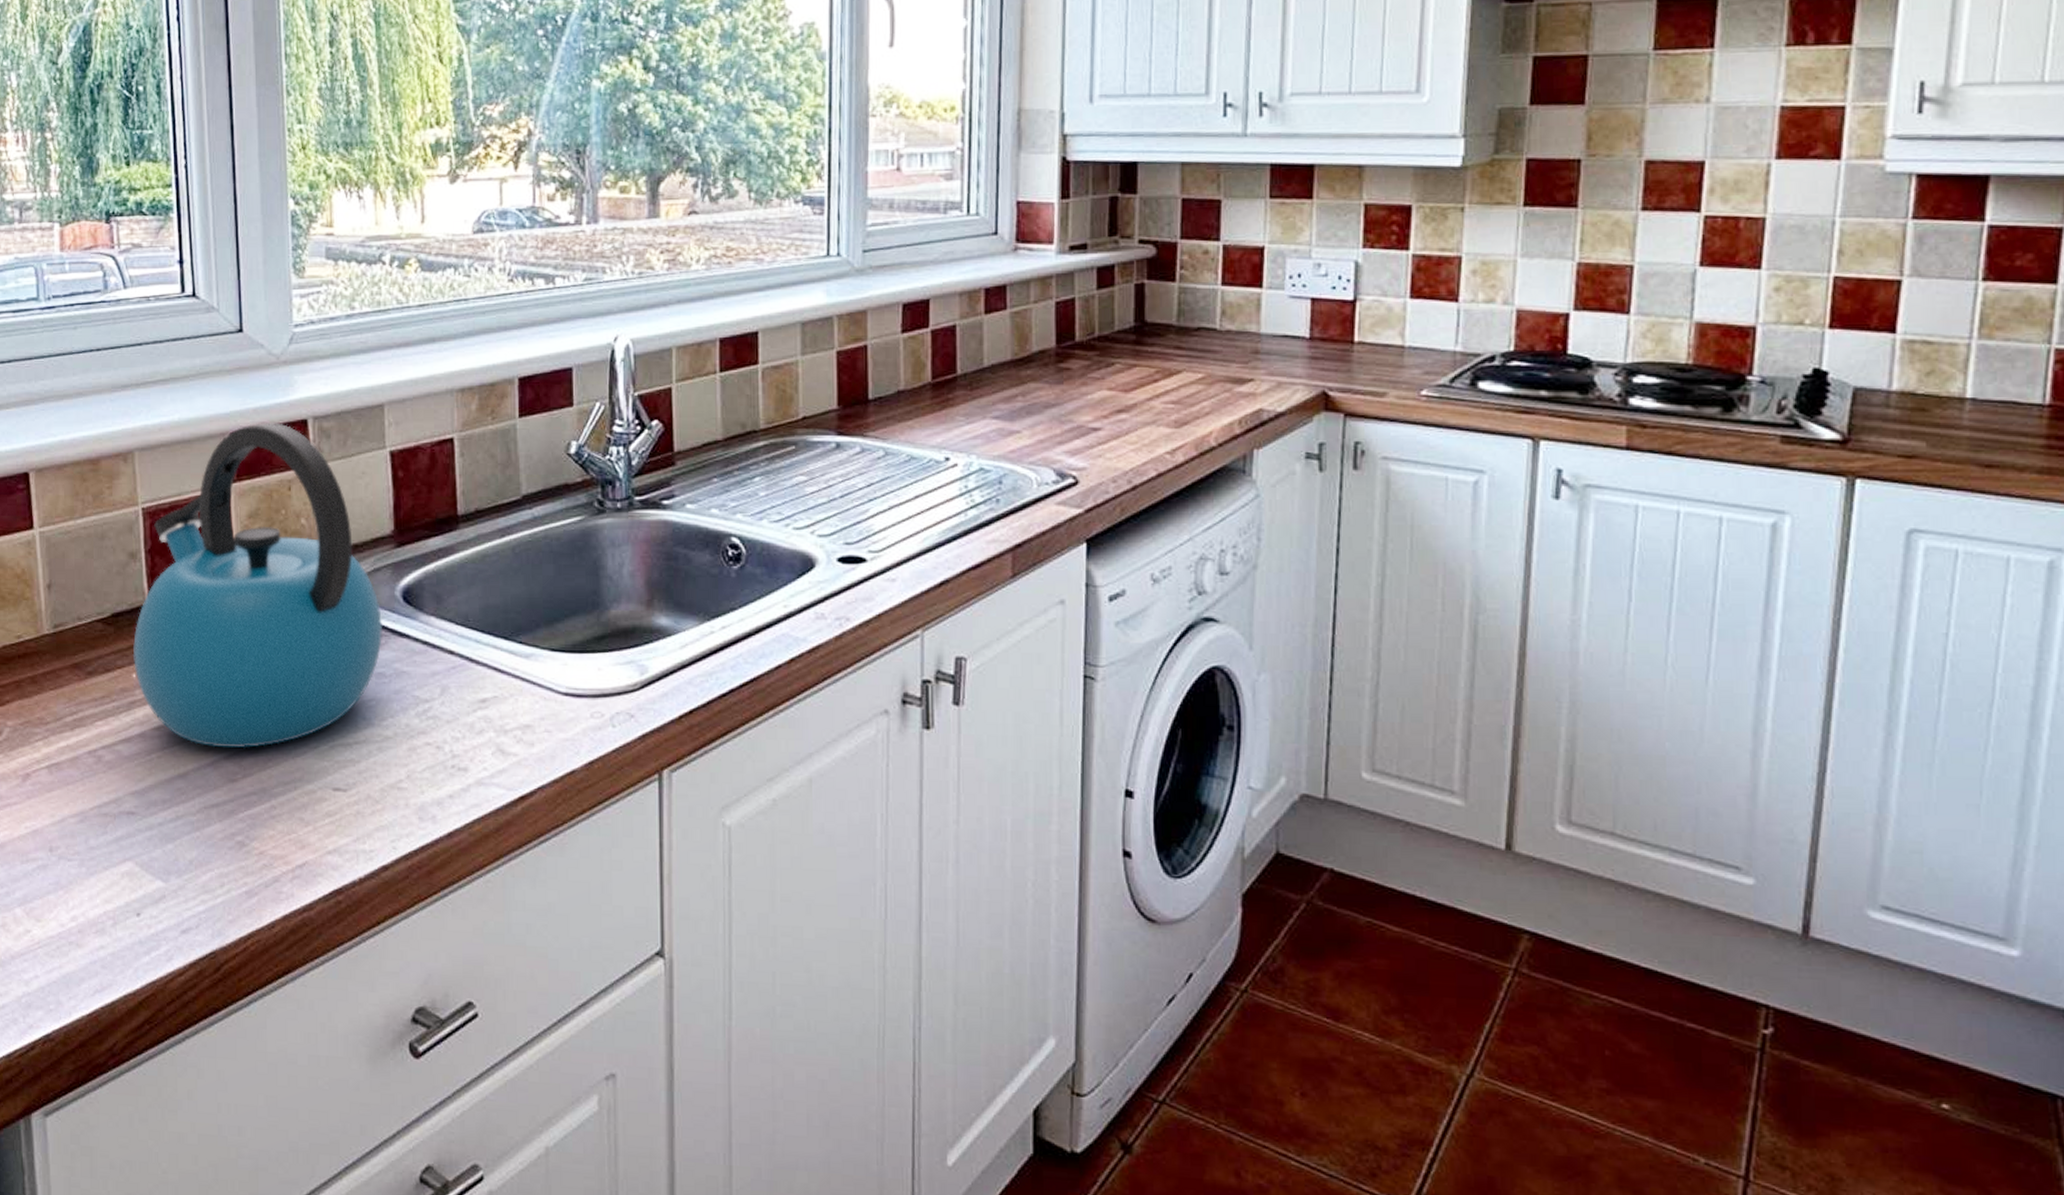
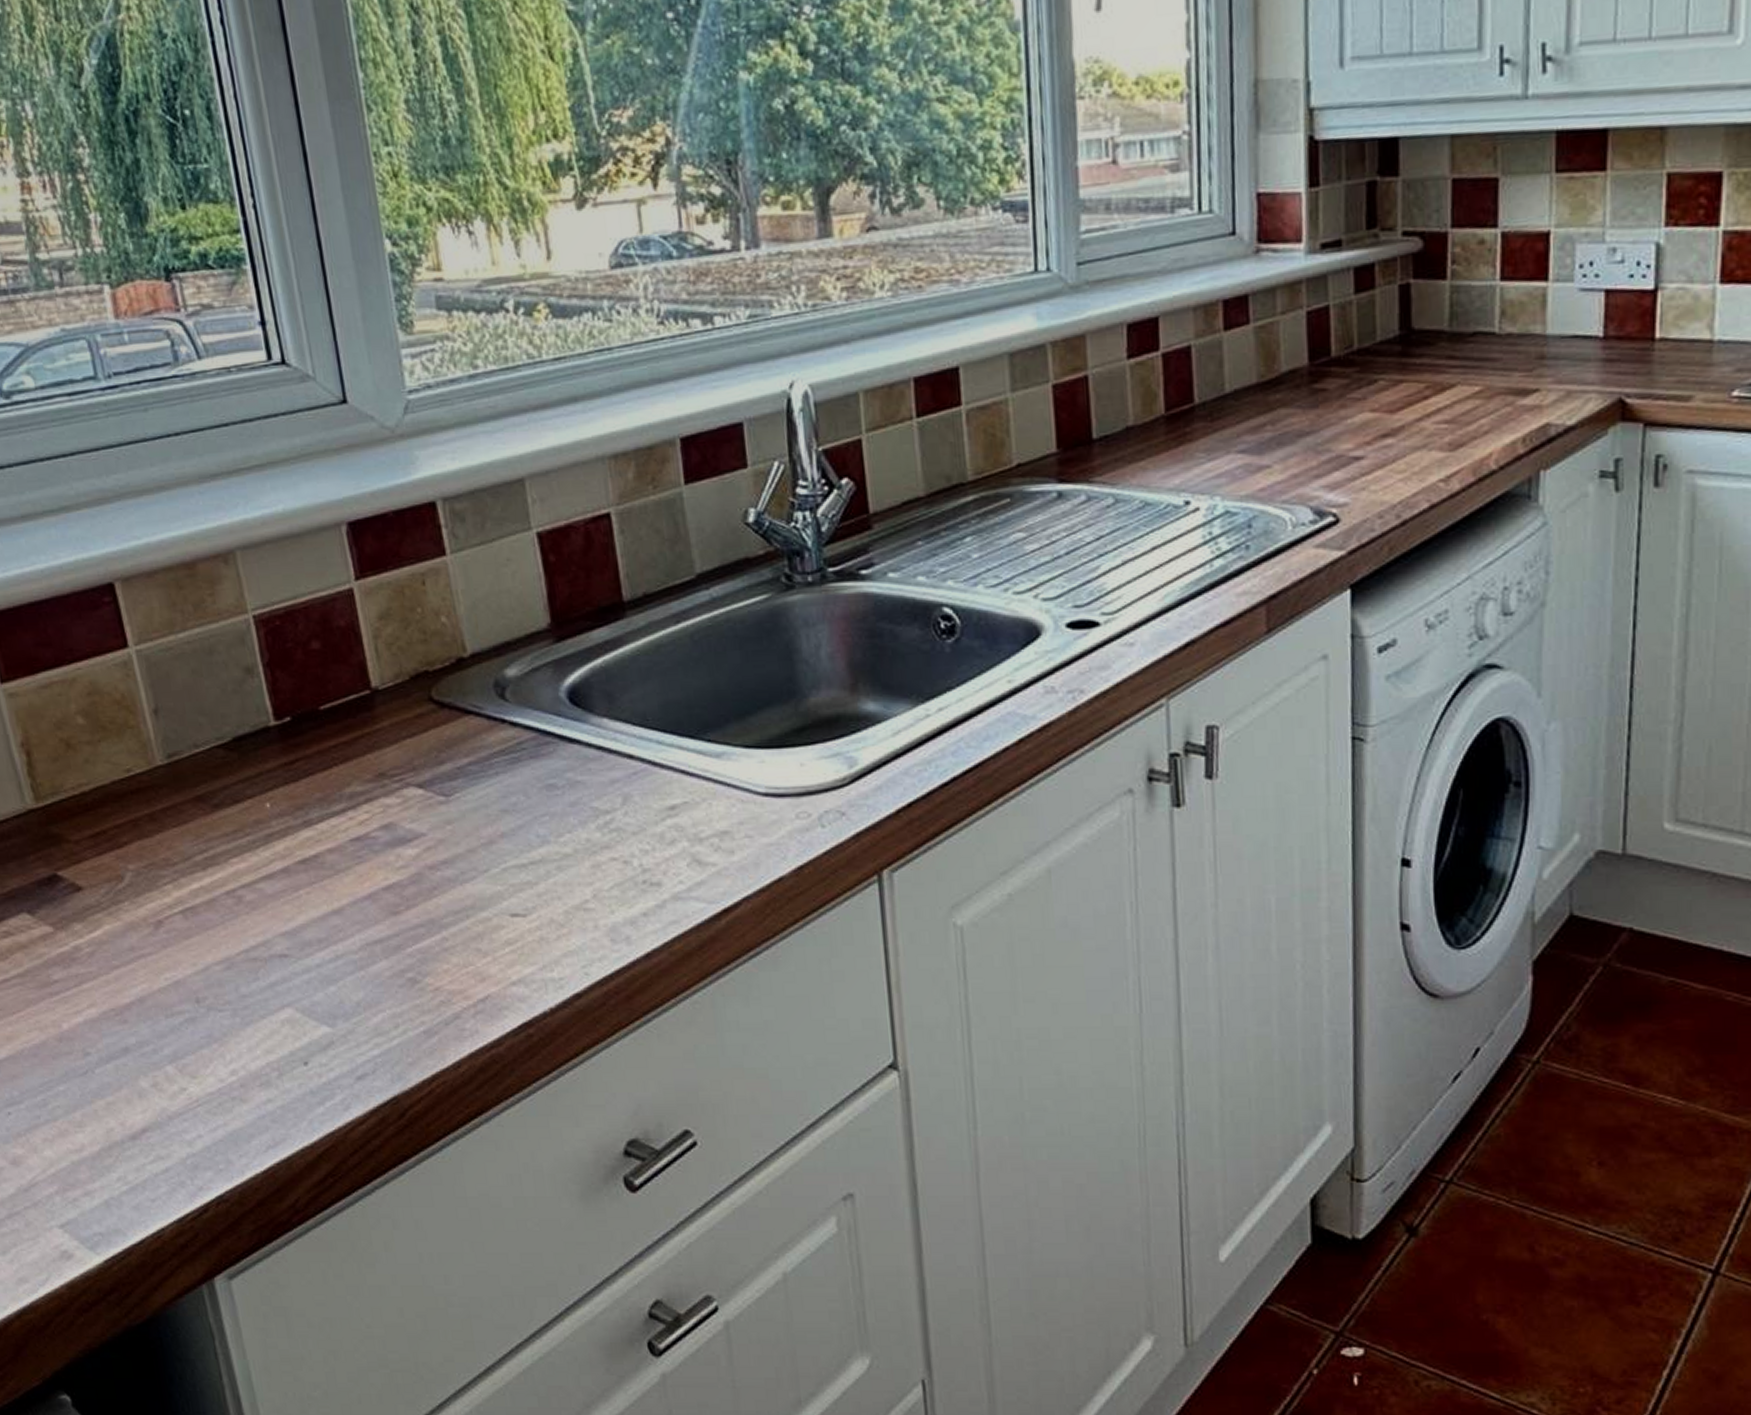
kettle: present [132,421,383,749] -> none [262,506,550,879]

